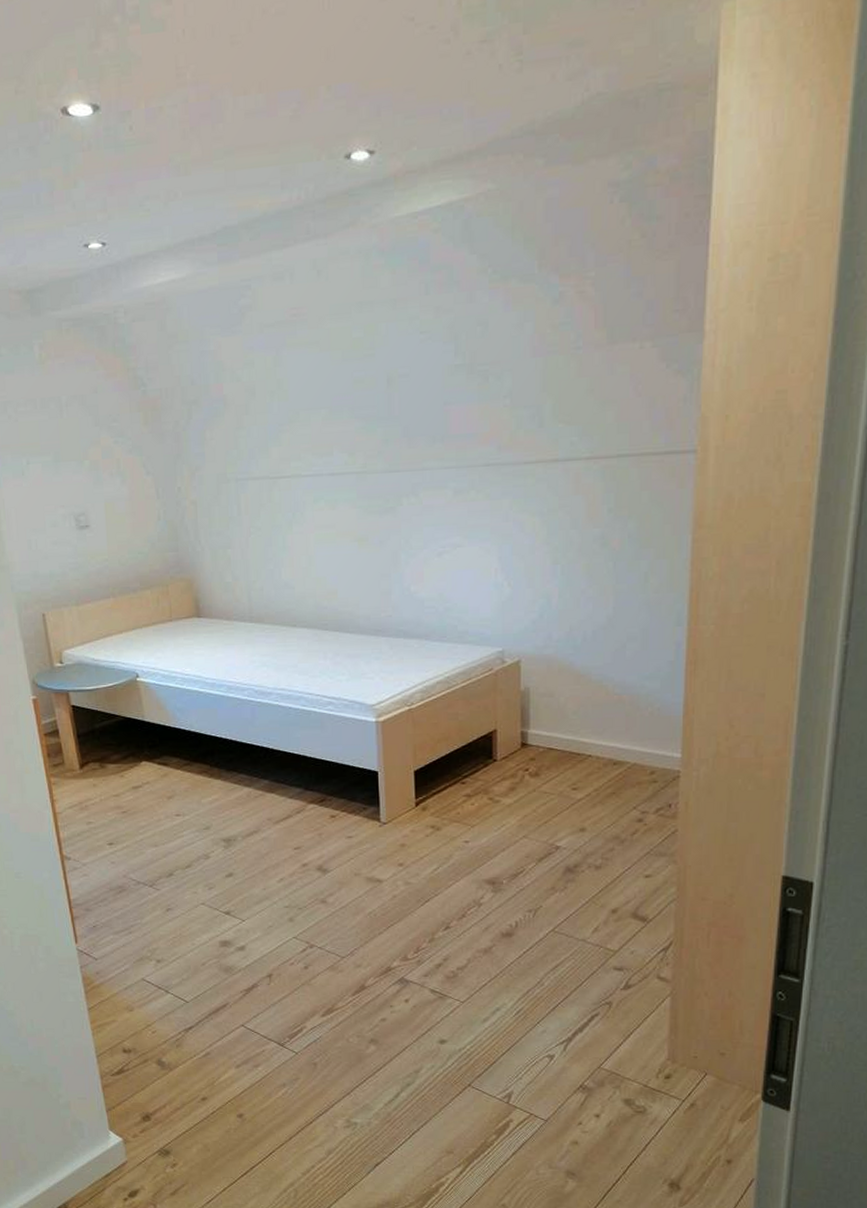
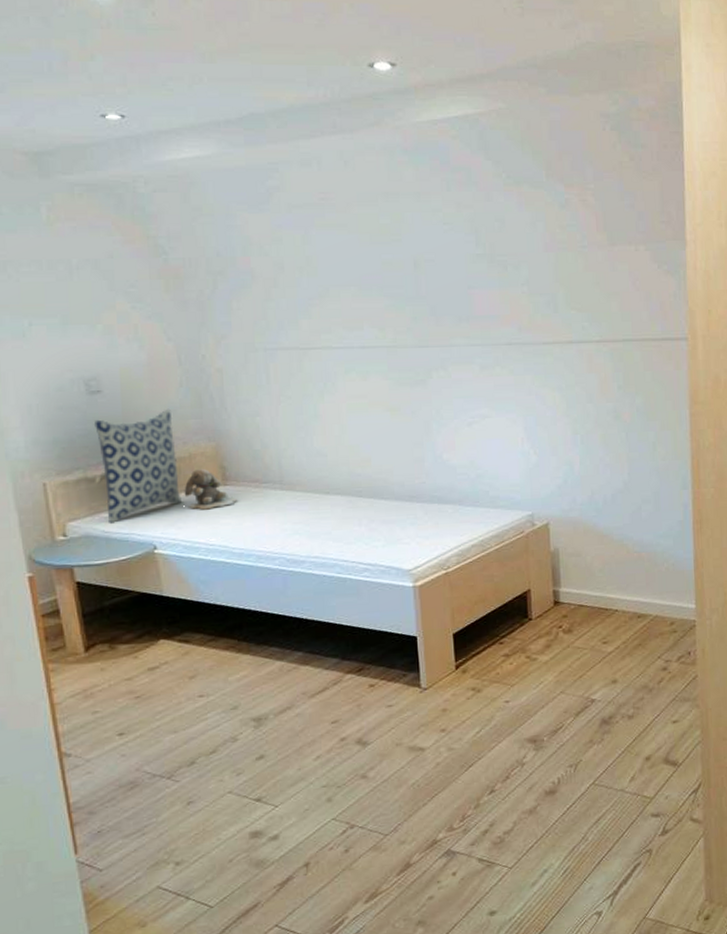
pillow: none [83,542,160,653] -> present [93,408,182,525]
stuffed animal: none [162,600,210,641] -> present [184,468,237,510]

